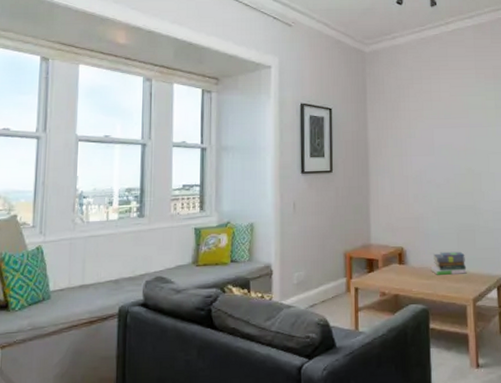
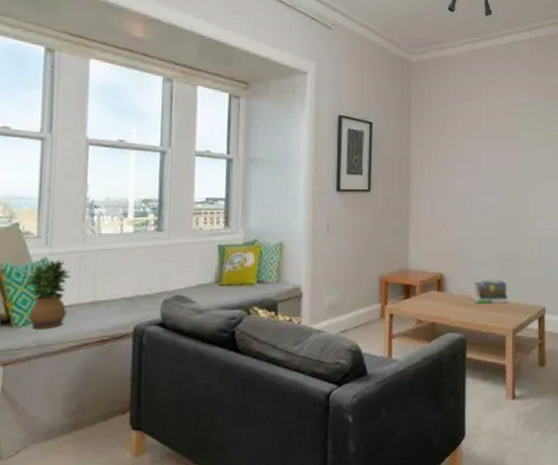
potted plant: none [21,247,62,313] -> present [25,260,71,330]

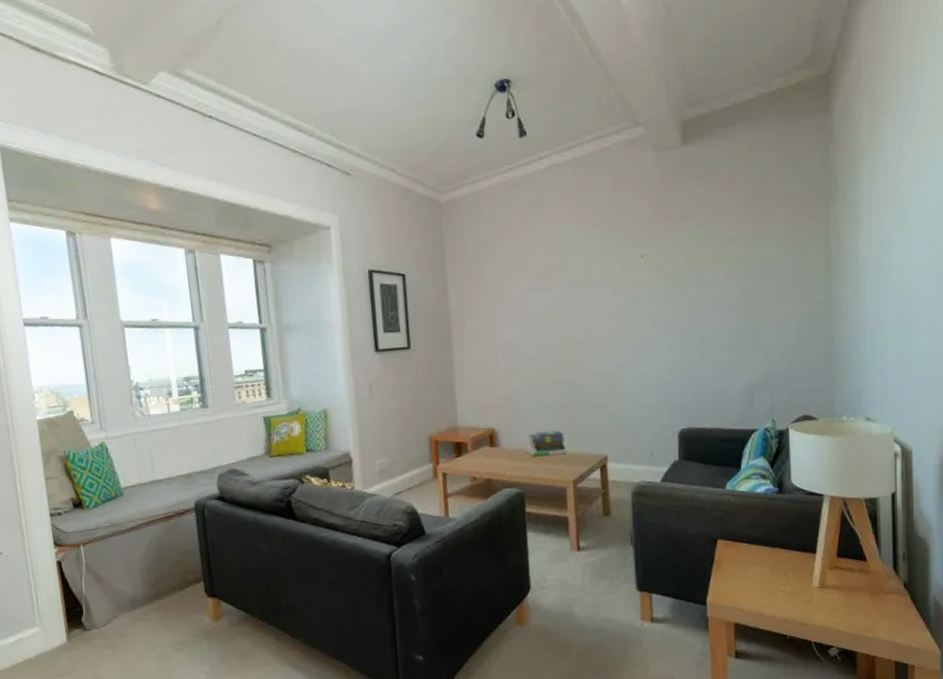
potted plant: present [25,260,71,330] -> none [89,443,132,511]

